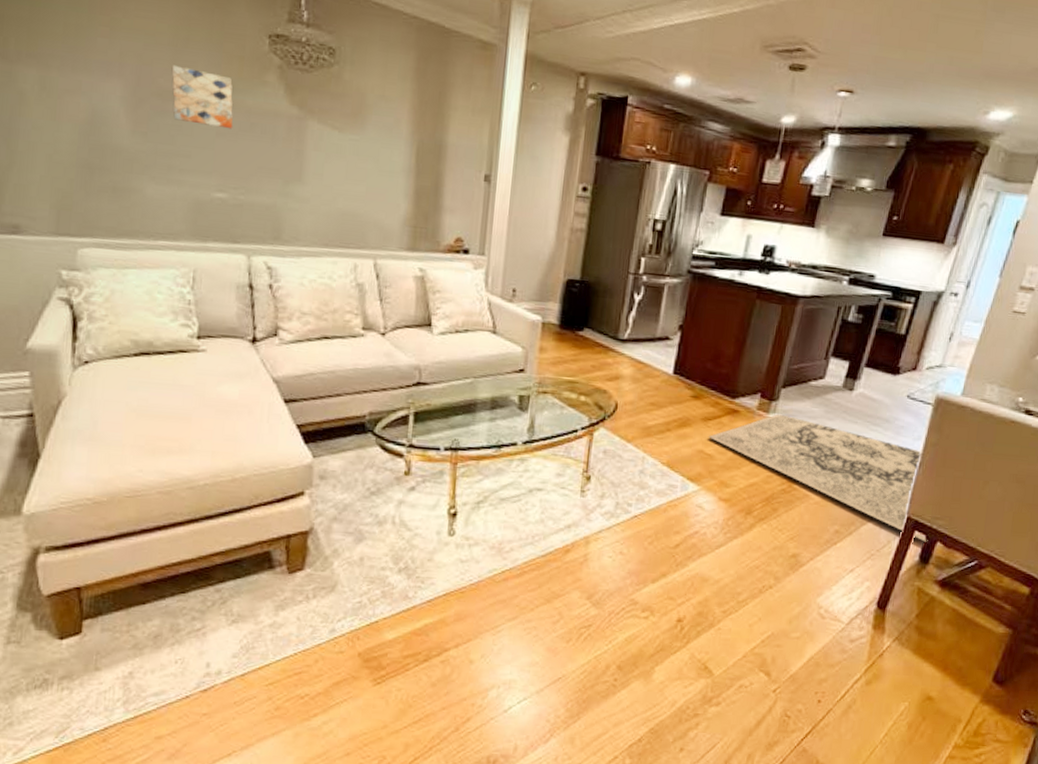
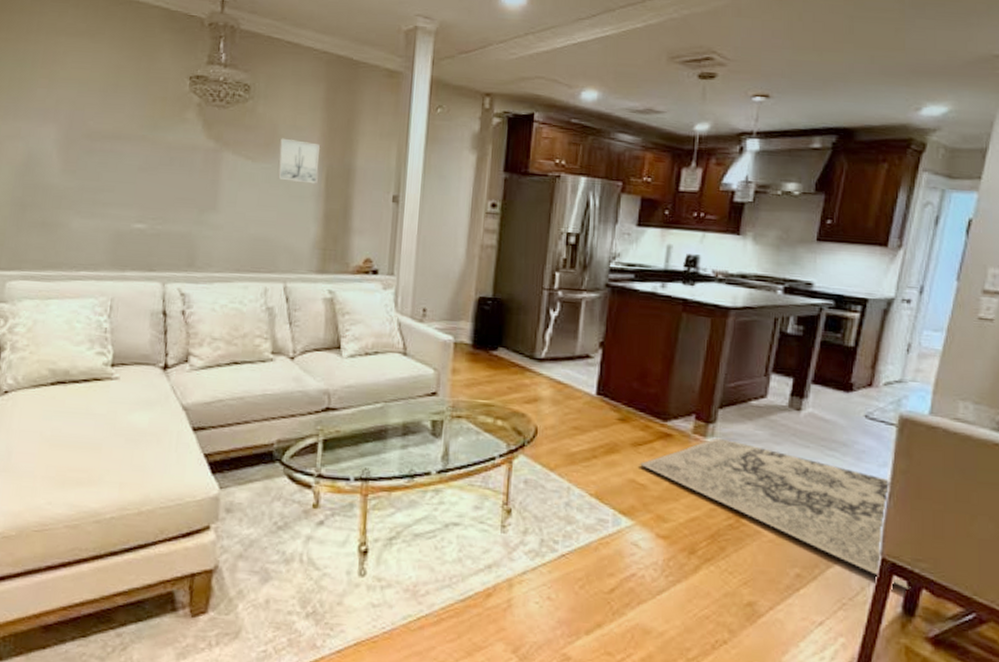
wall art: present [171,65,233,129] -> none [100,108,156,164]
wall art: none [365,108,410,159] -> present [277,138,320,184]

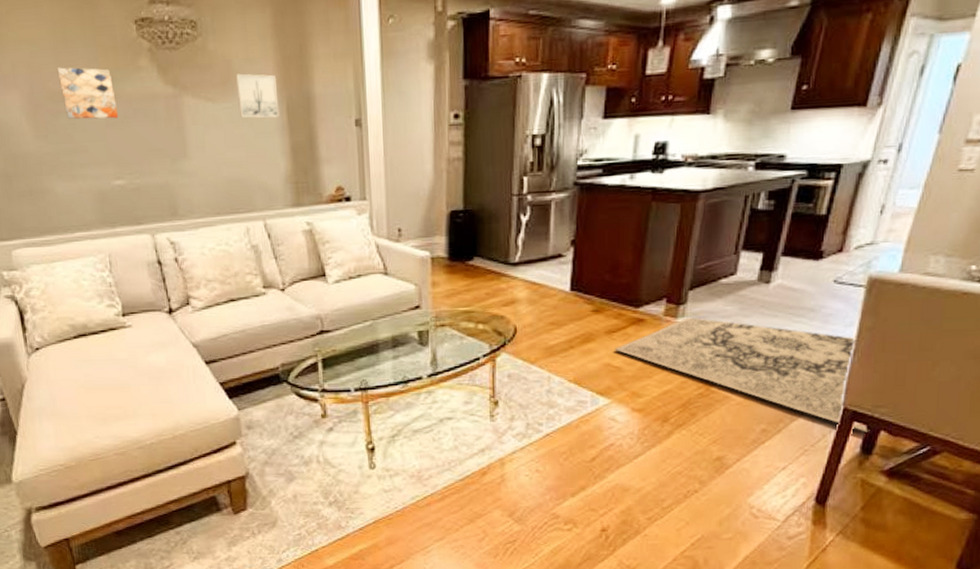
wall art: none [100,108,156,164] -> present [57,67,119,119]

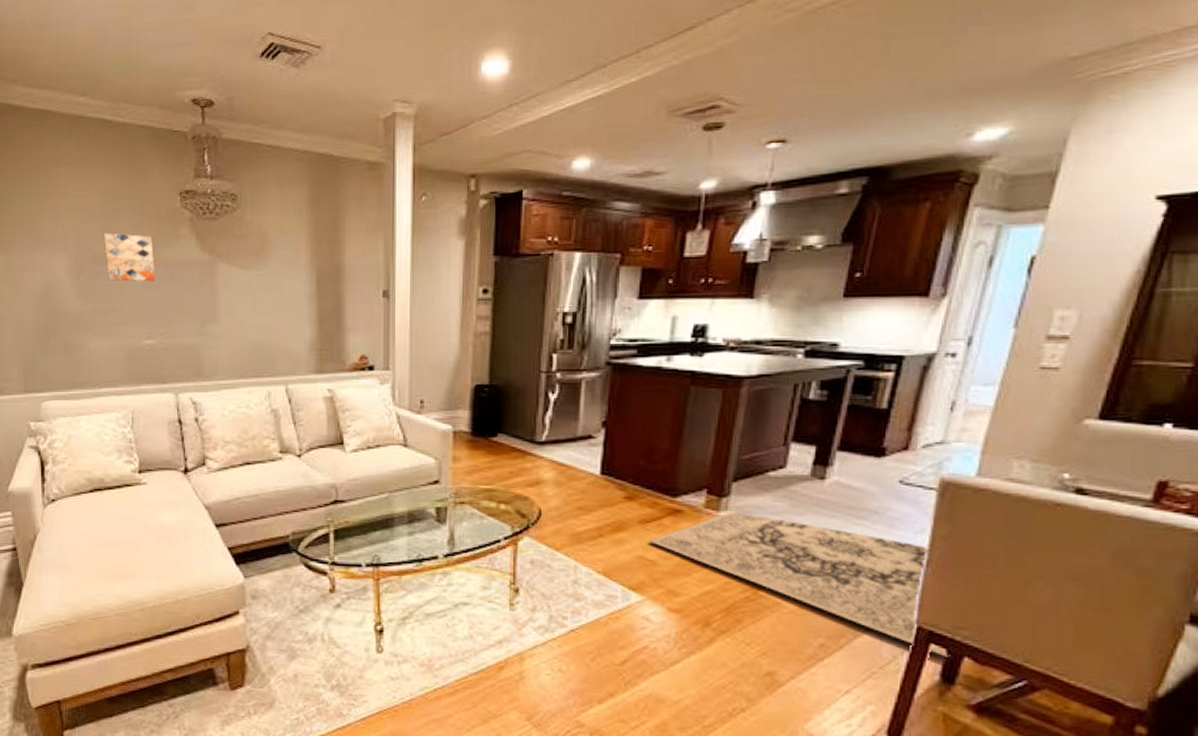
wall art: present [235,73,279,118] -> none [269,244,309,287]

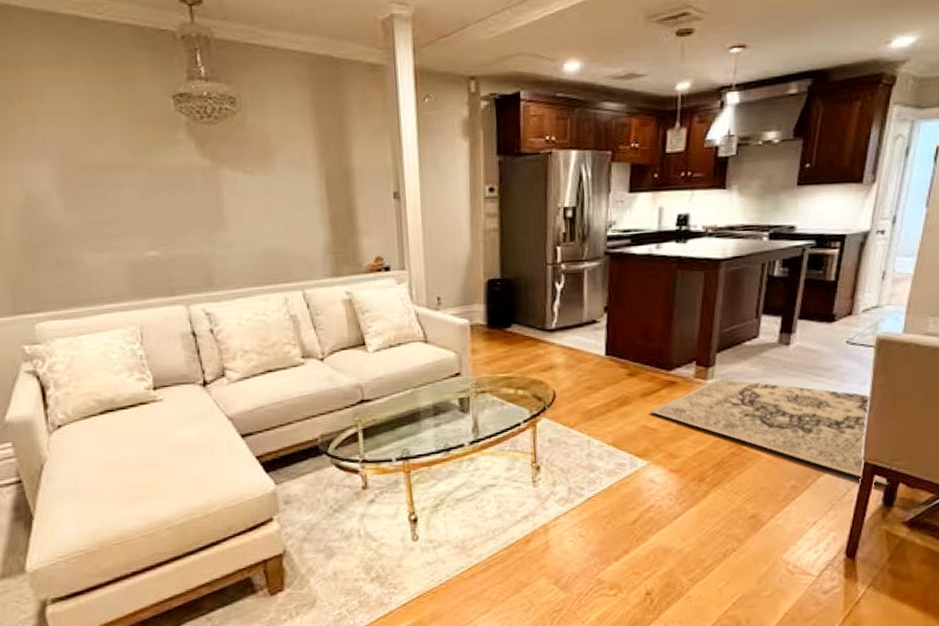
wall art: present [103,233,156,282] -> none [90,139,154,191]

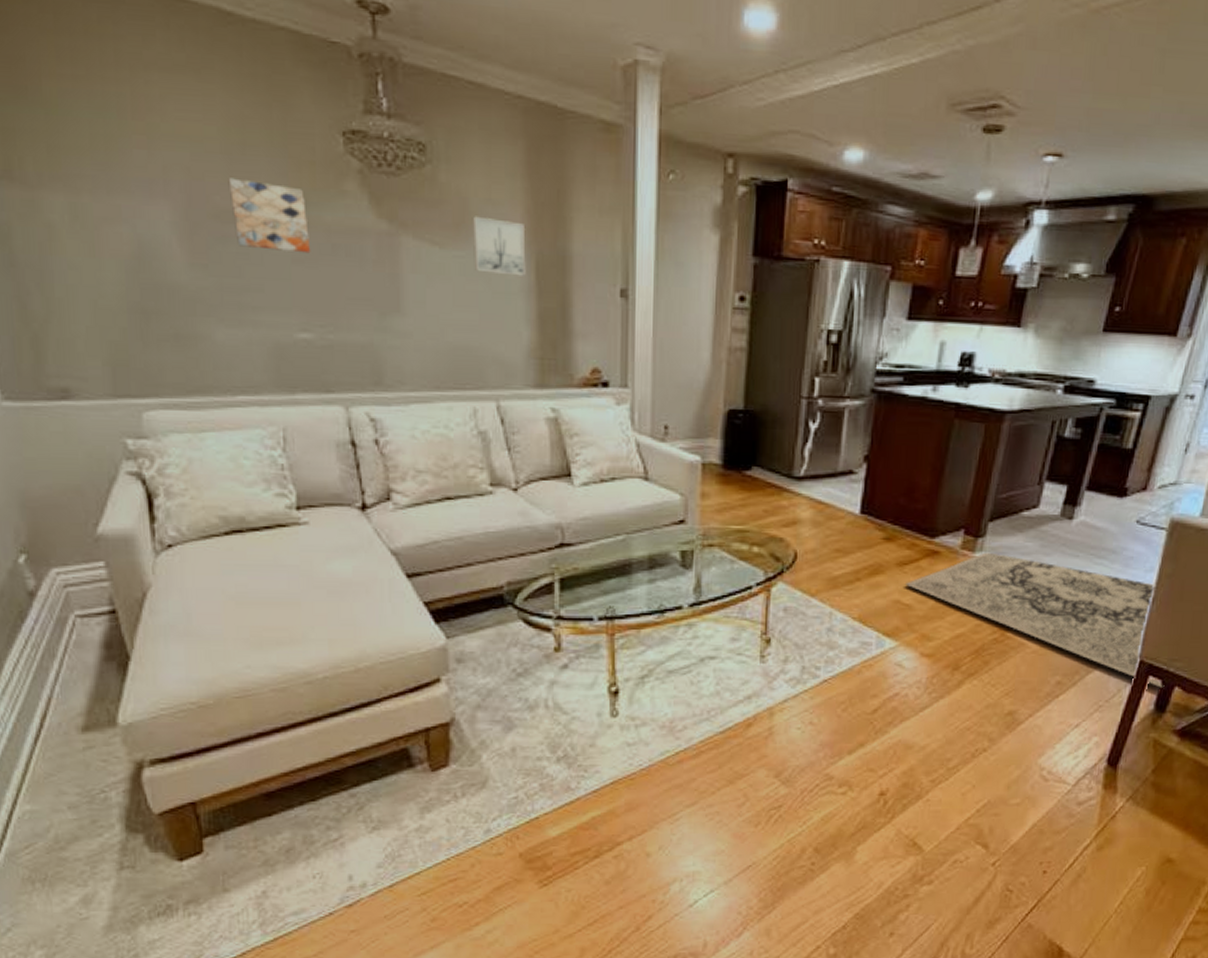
wall art: none [90,139,154,191] -> present [228,178,311,254]
wall art: none [274,147,318,191] -> present [472,216,526,276]

